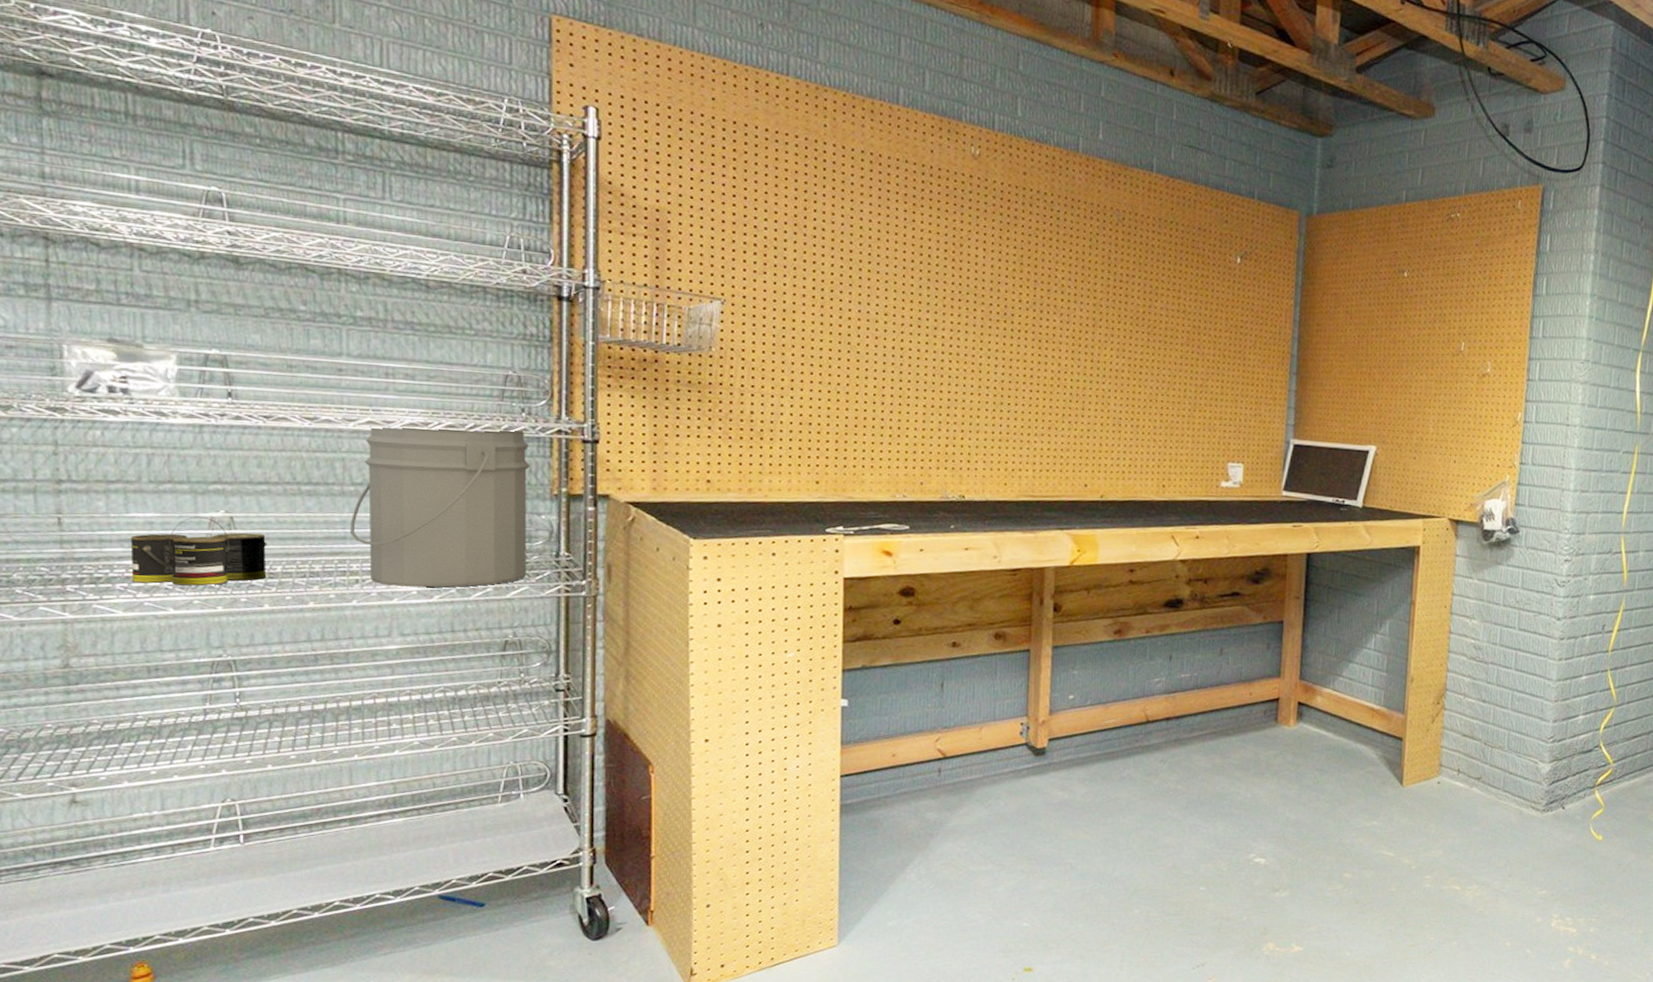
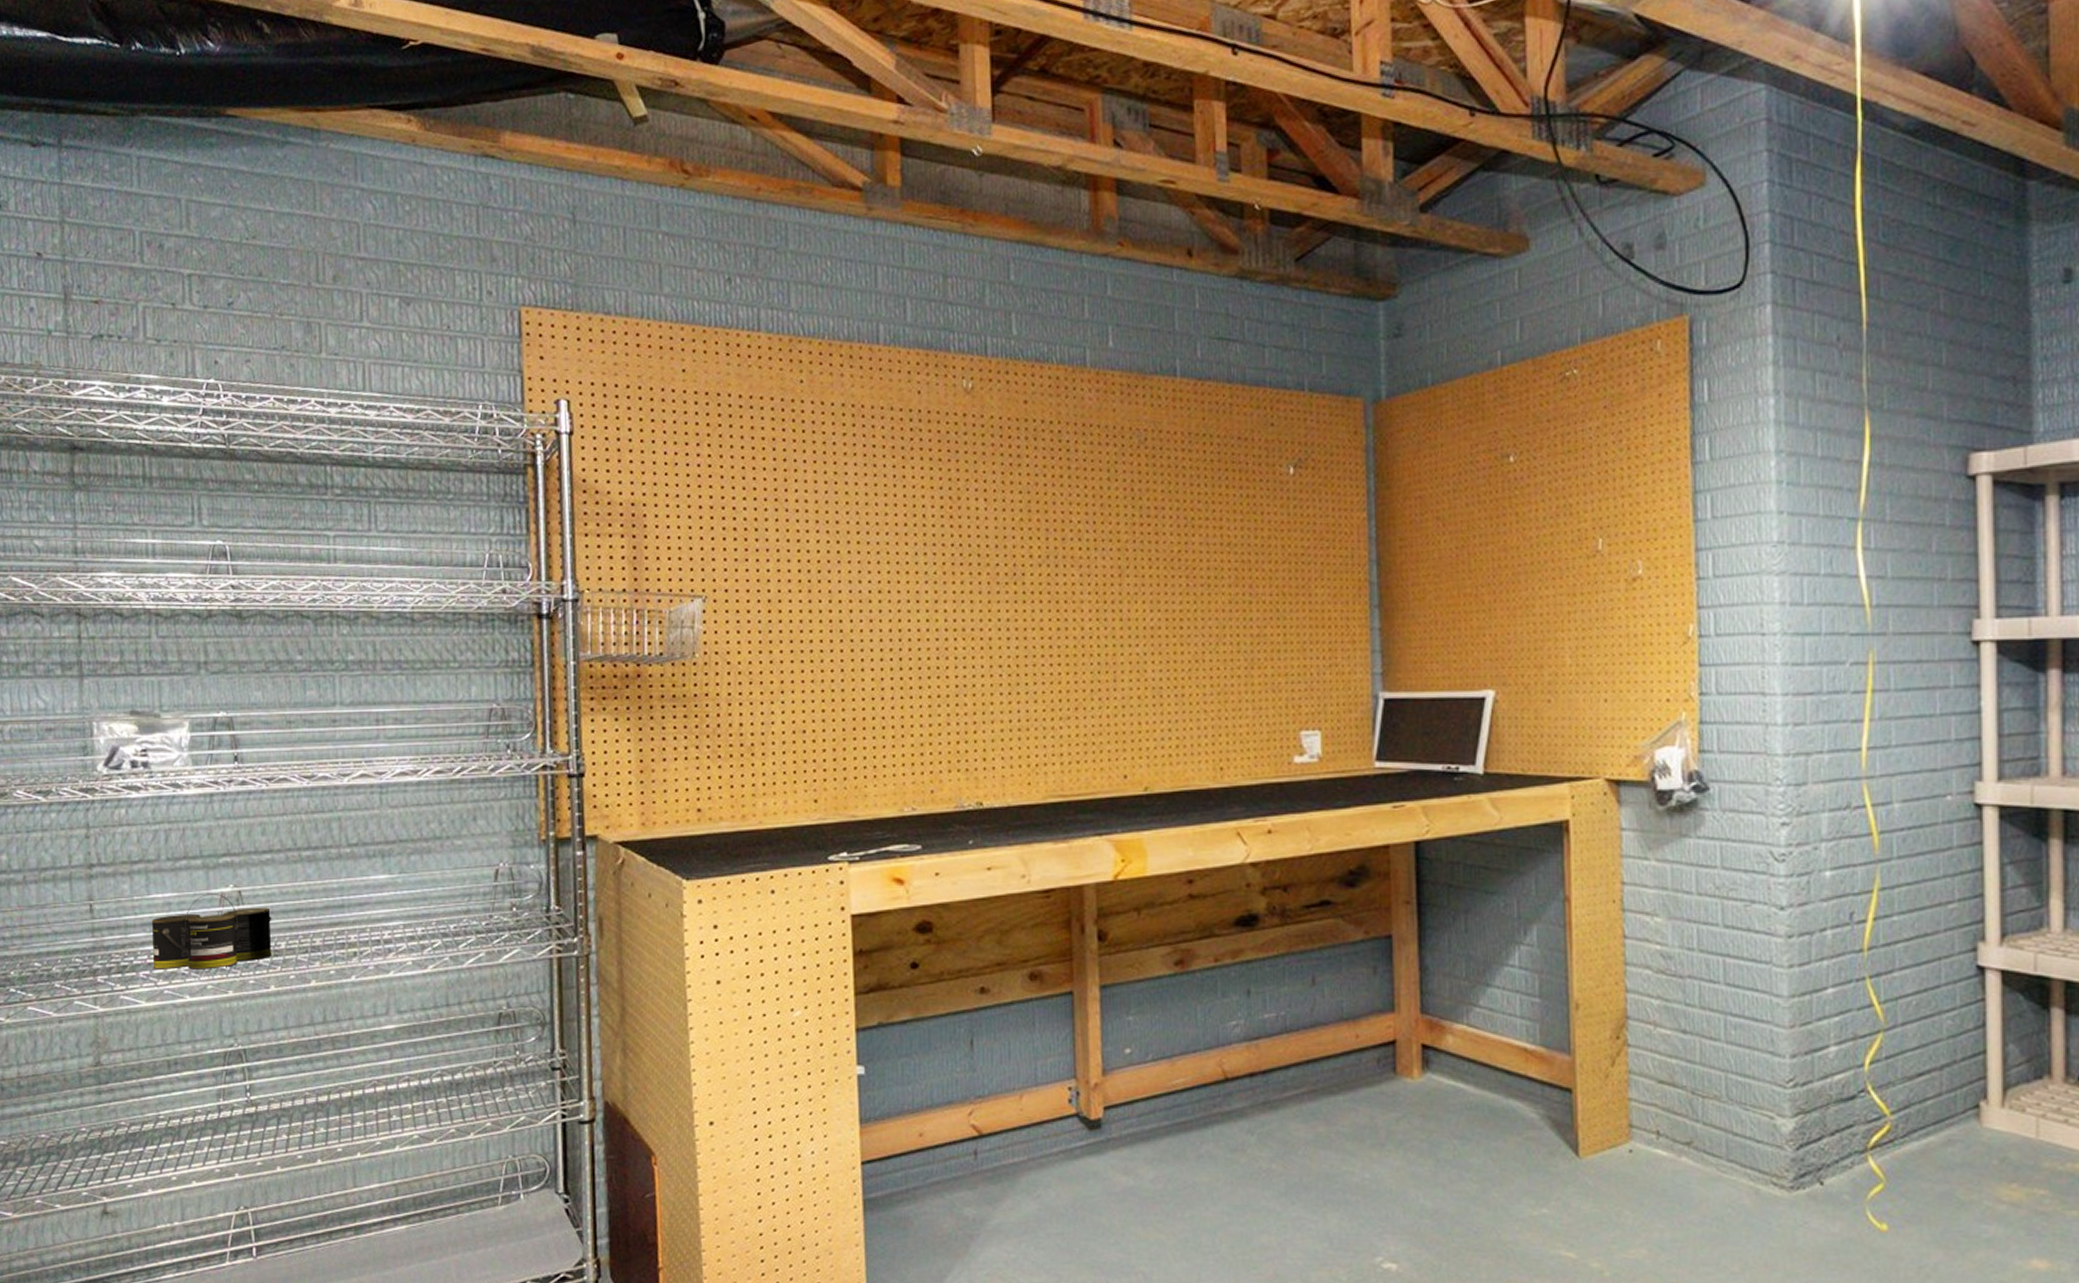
bucket: present [350,426,530,588] -> none [347,770,517,957]

